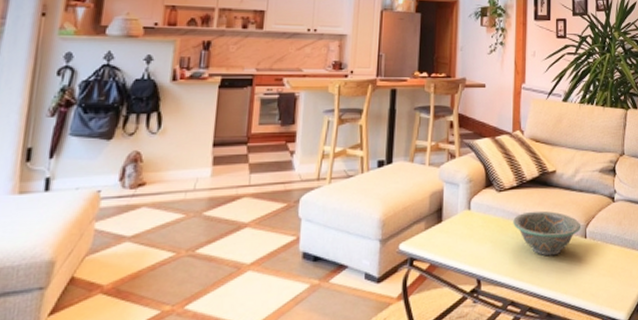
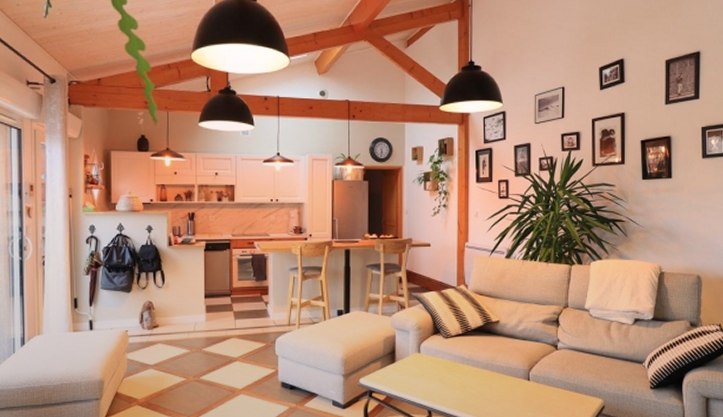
decorative bowl: present [513,210,580,256] -> none [460,355,524,395]

